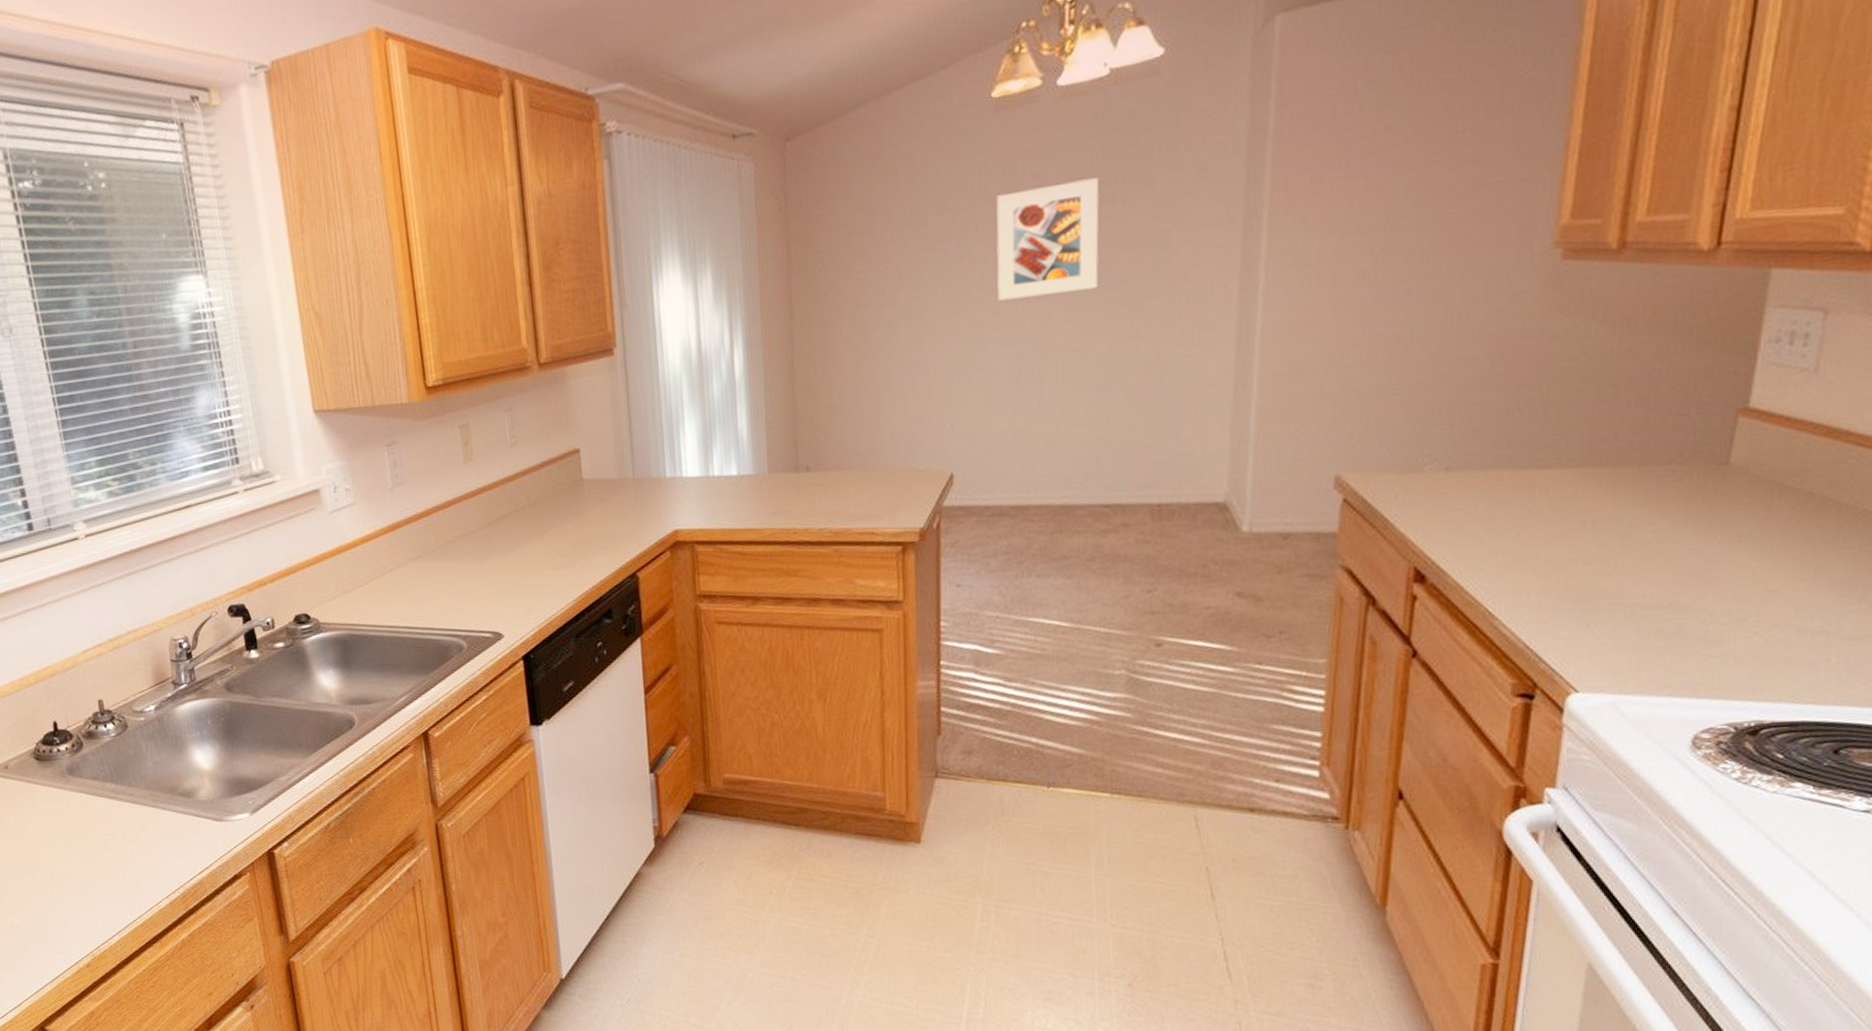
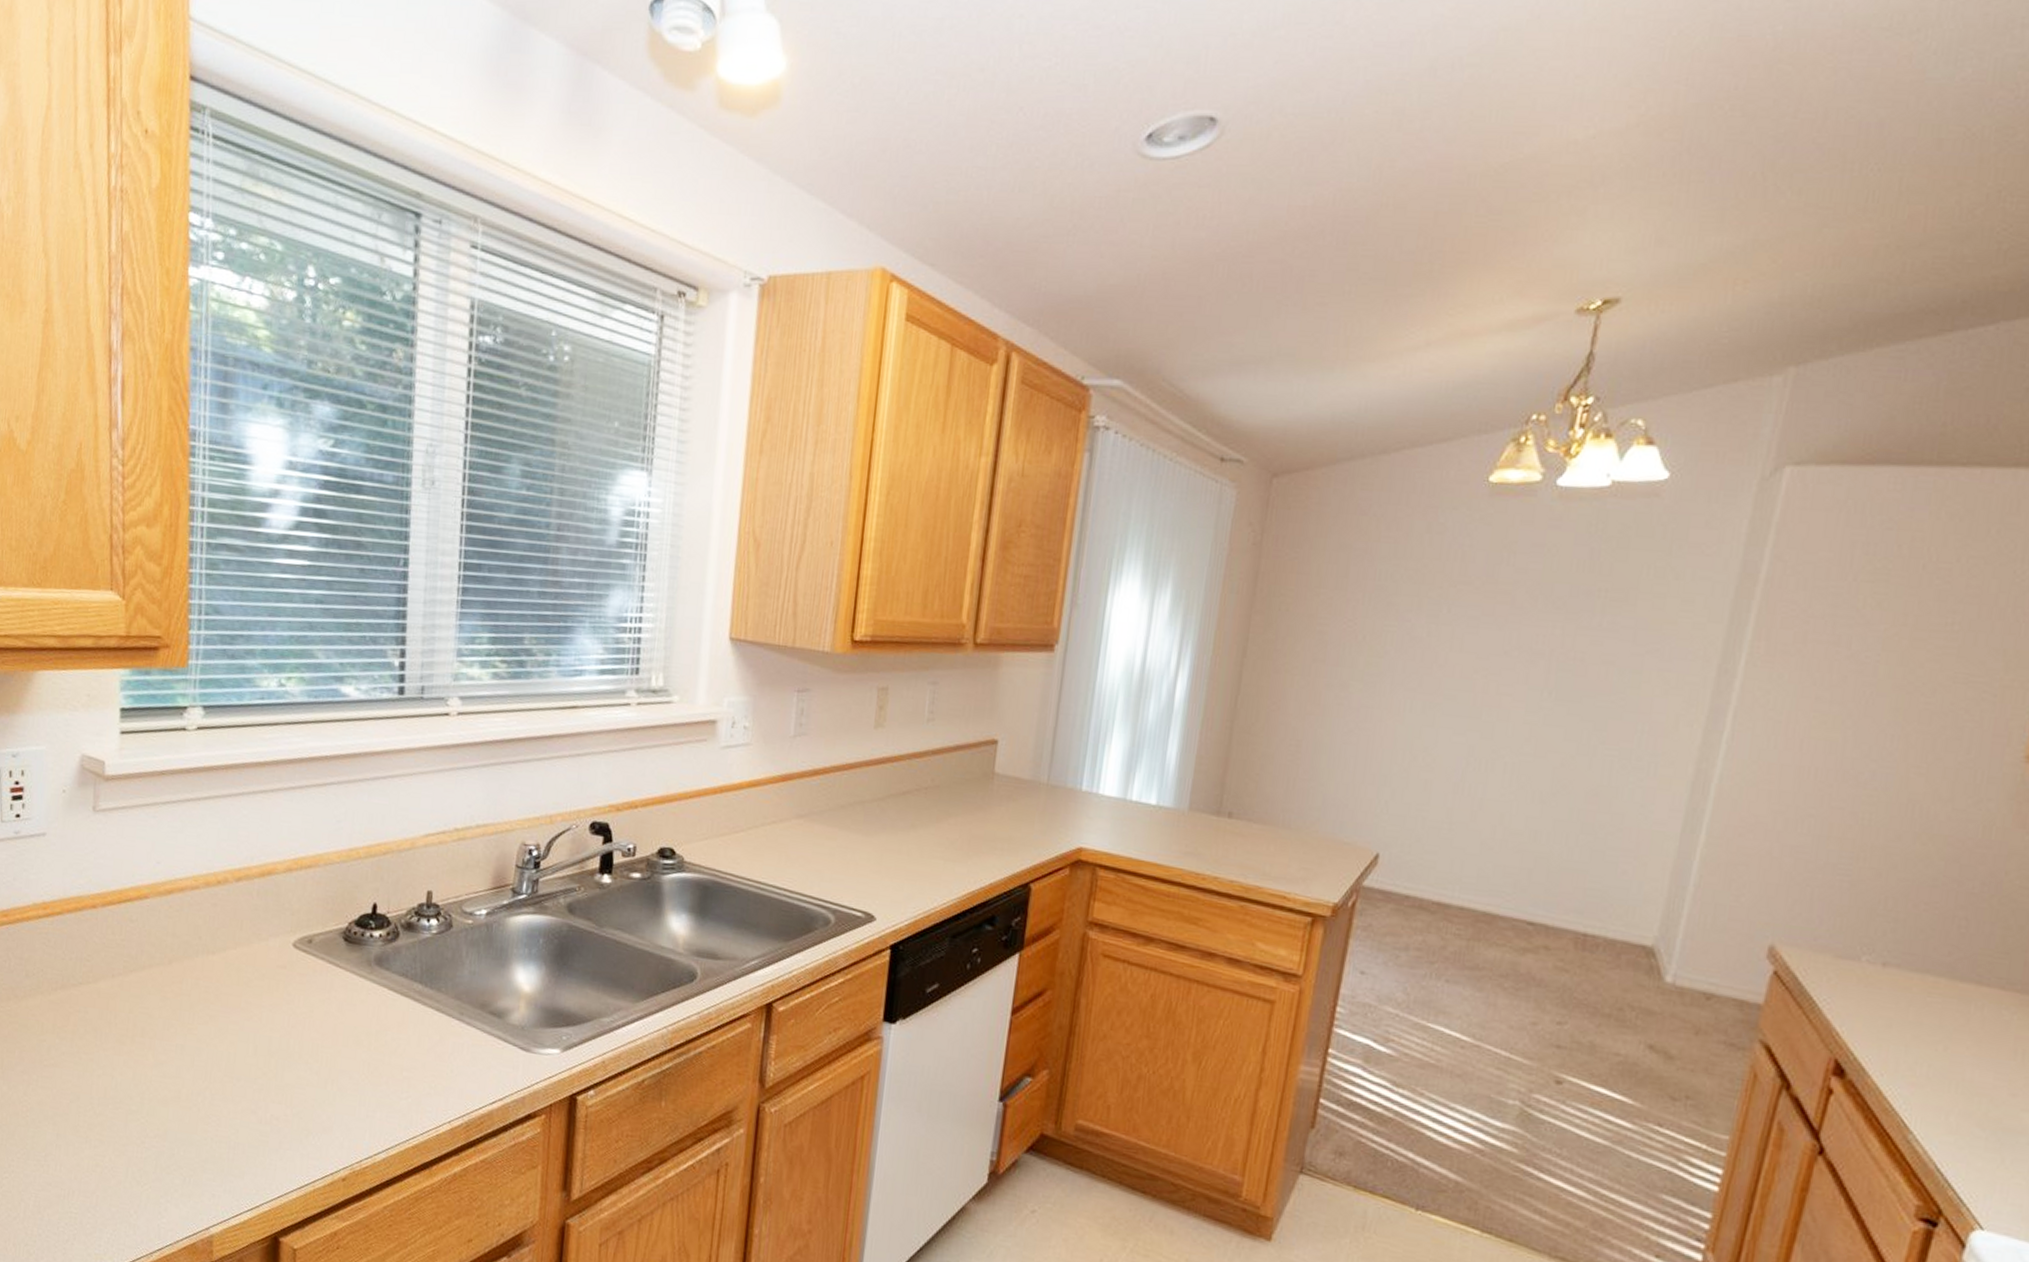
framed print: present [996,178,1100,301] -> none [1458,580,1582,697]

